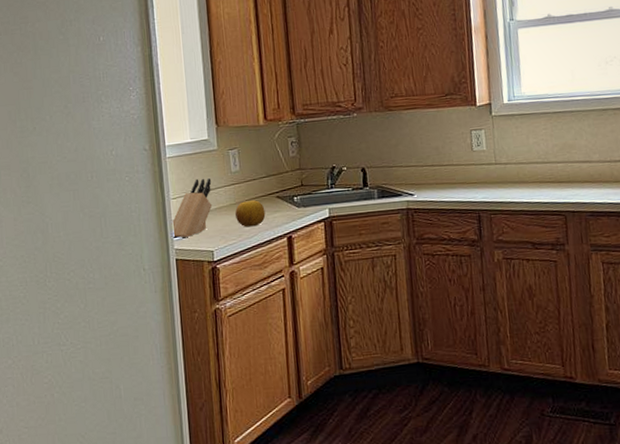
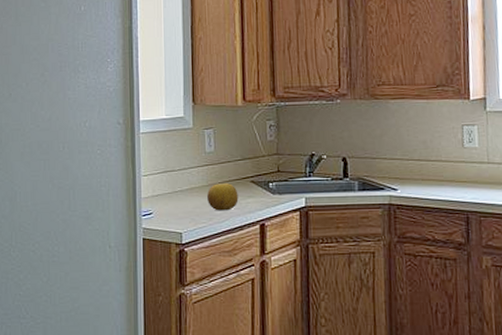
knife block: present [171,177,213,238] -> none [140,156,185,217]

